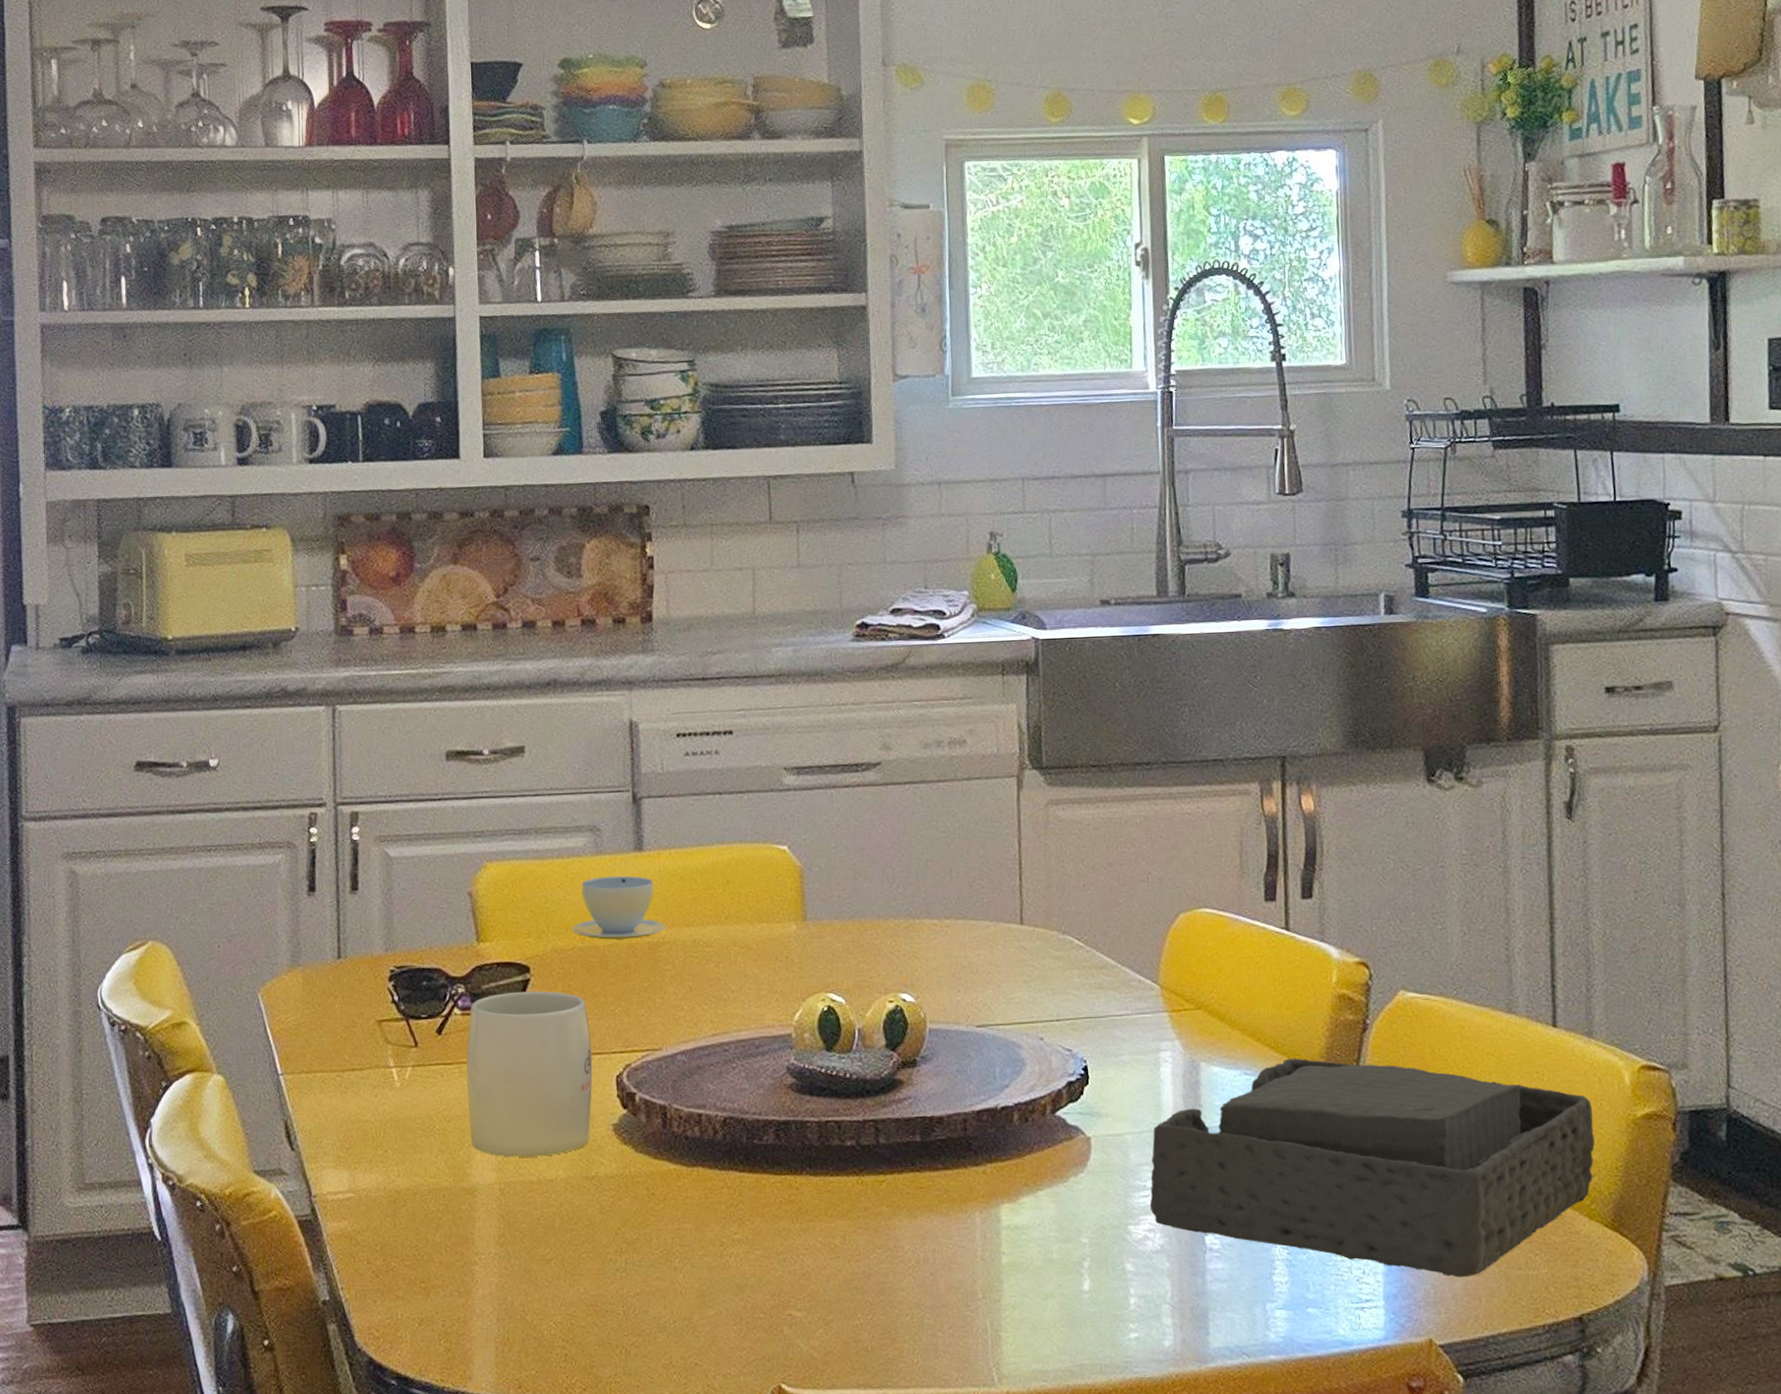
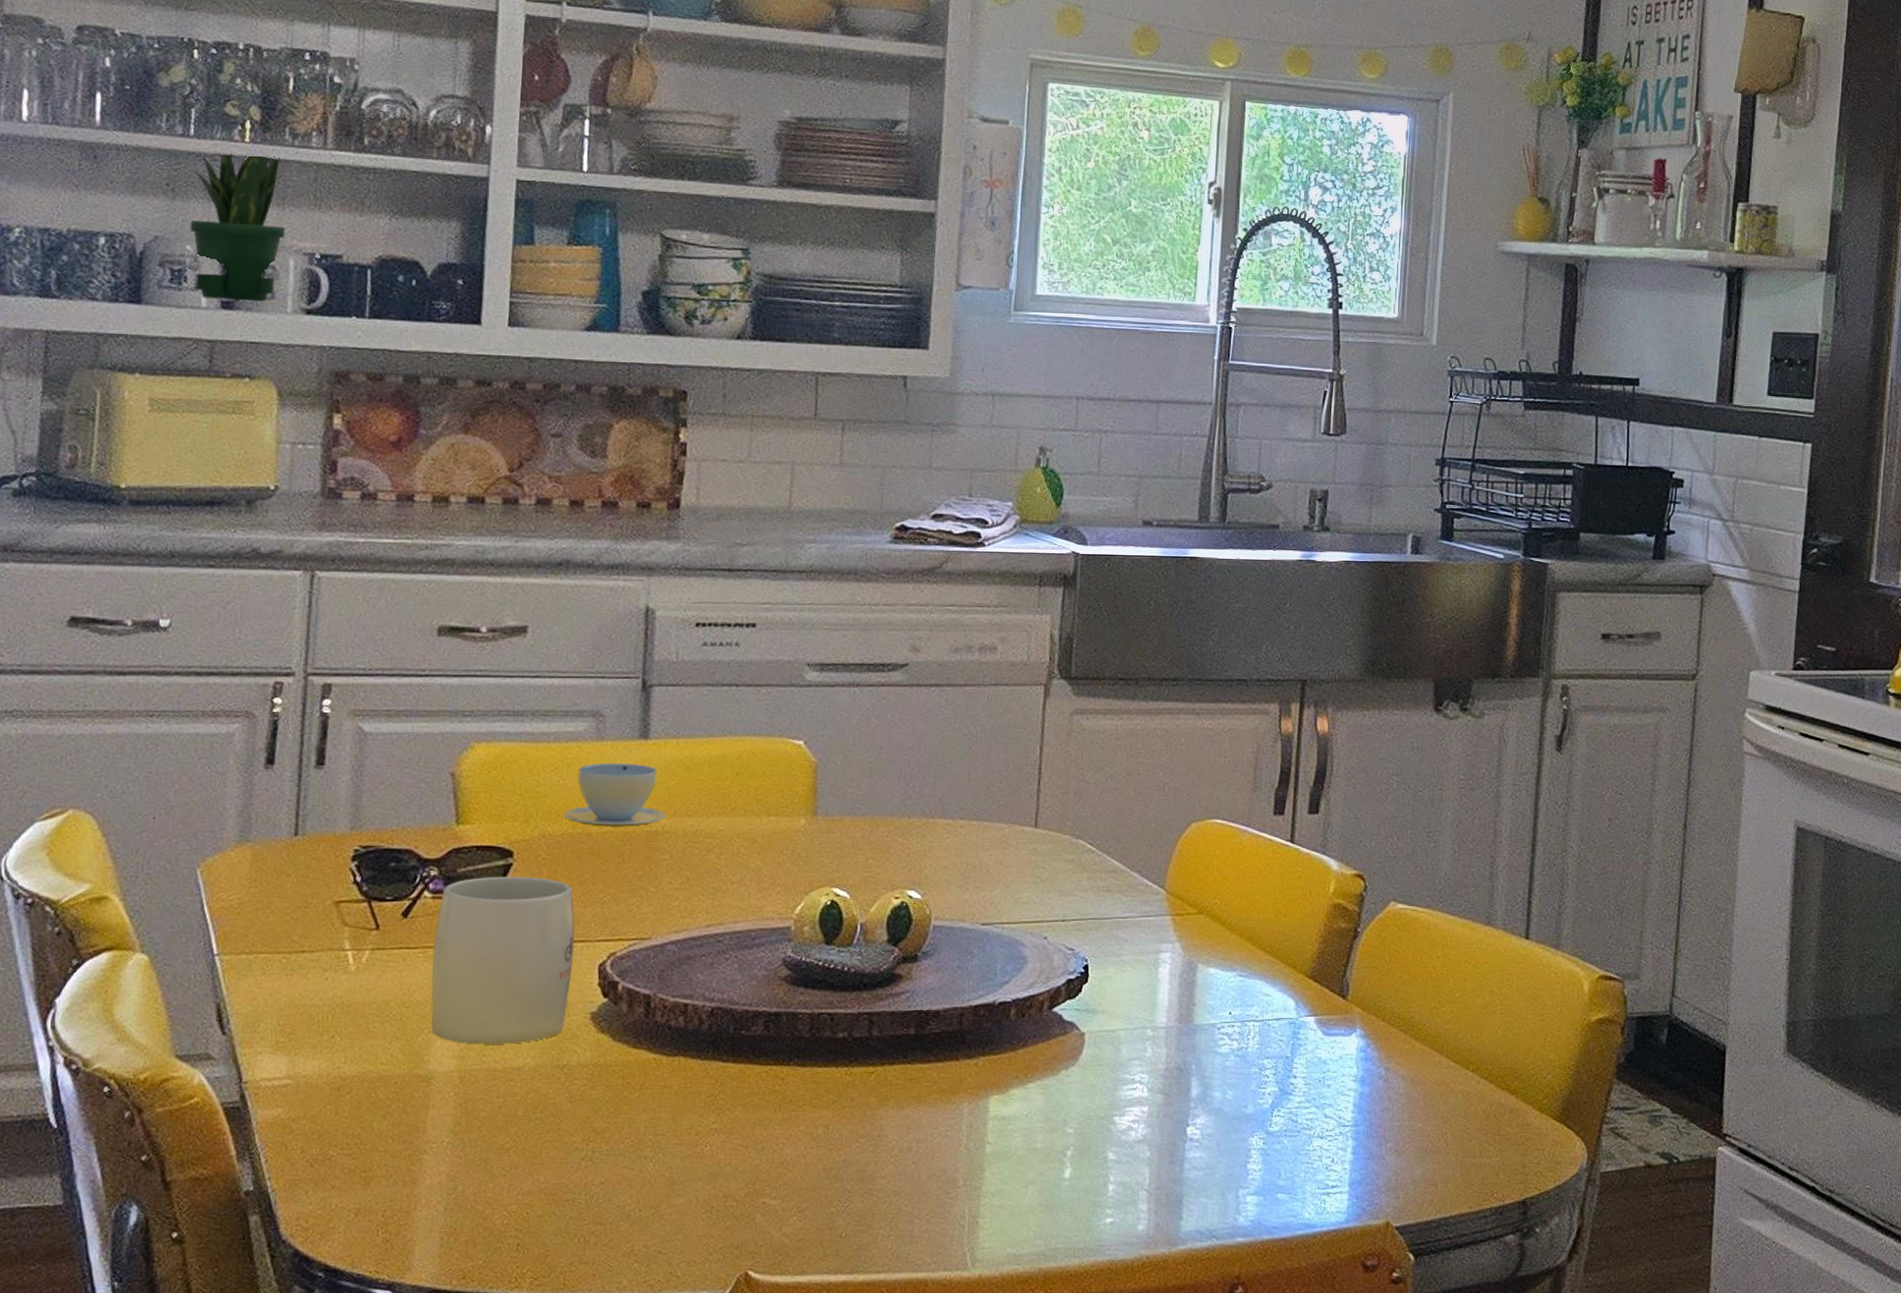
planter: none [206,318,286,457] -> present [189,153,286,302]
napkin holder: present [1149,1058,1595,1278] -> none [1136,962,1553,1165]

